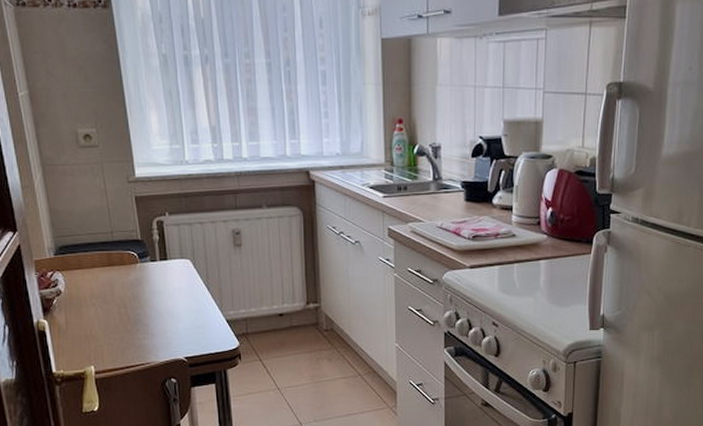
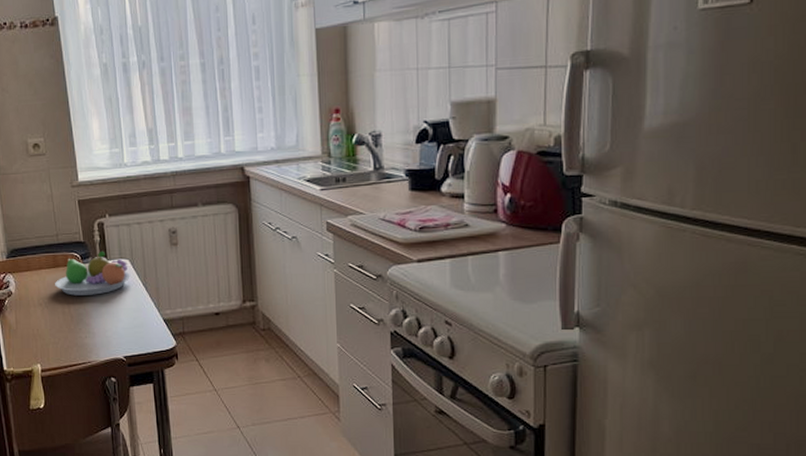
fruit bowl: none [110,250,192,295] -> present [55,251,130,296]

